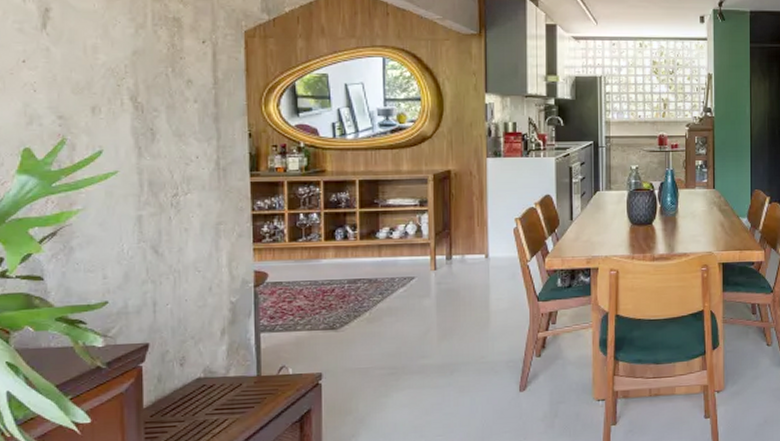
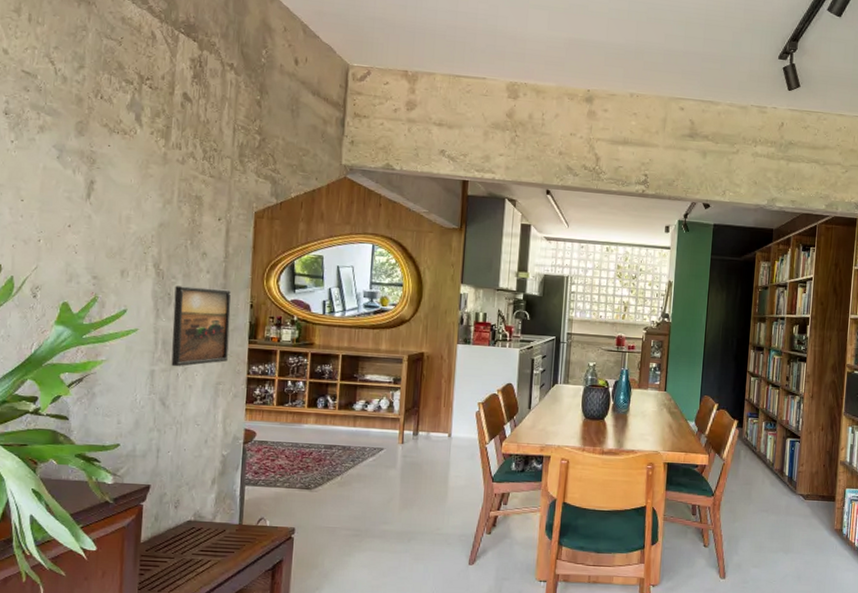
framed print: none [158,119,227,210] -> present [171,286,231,367]

